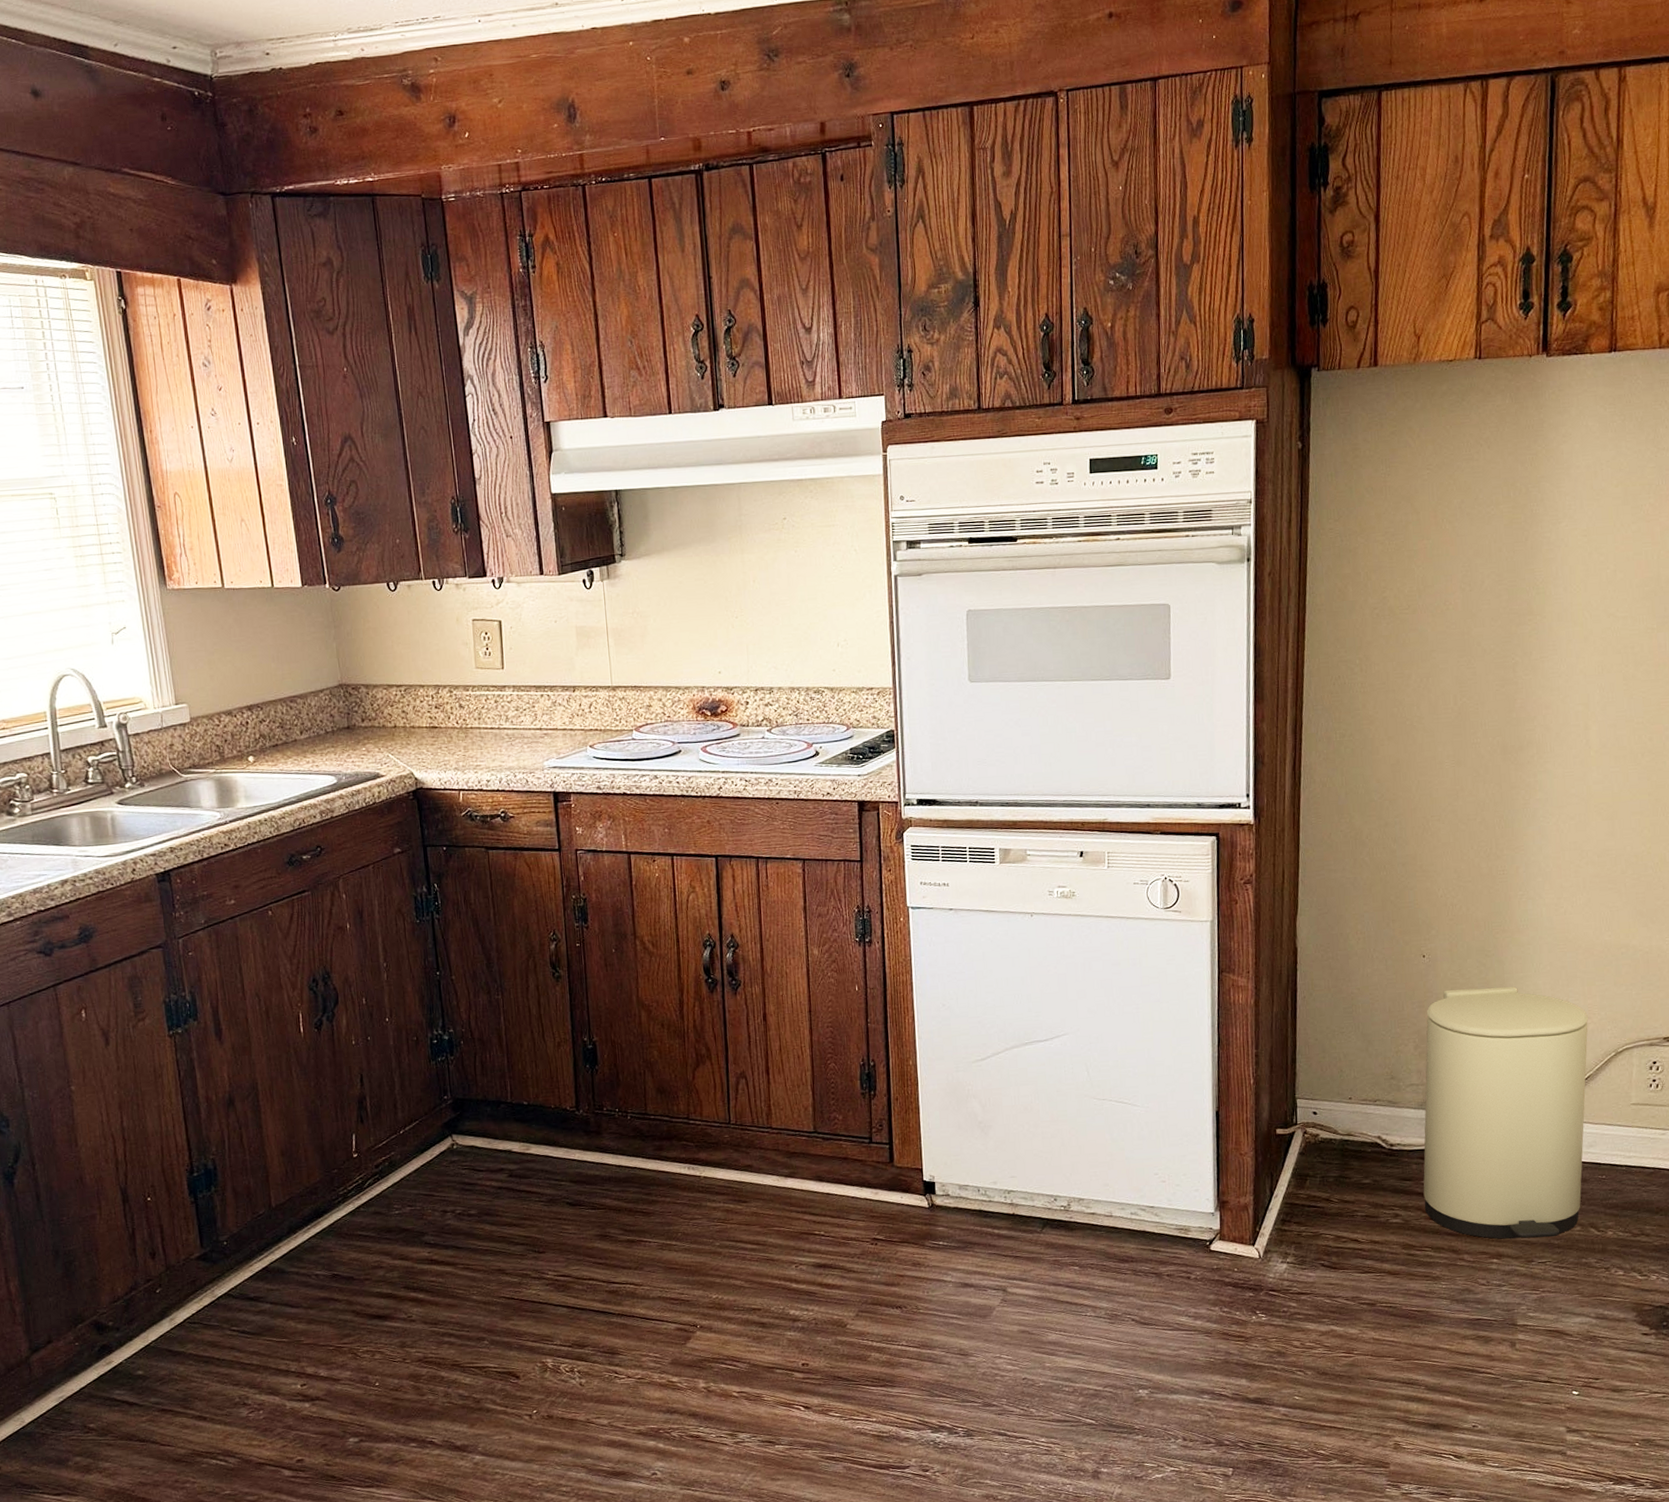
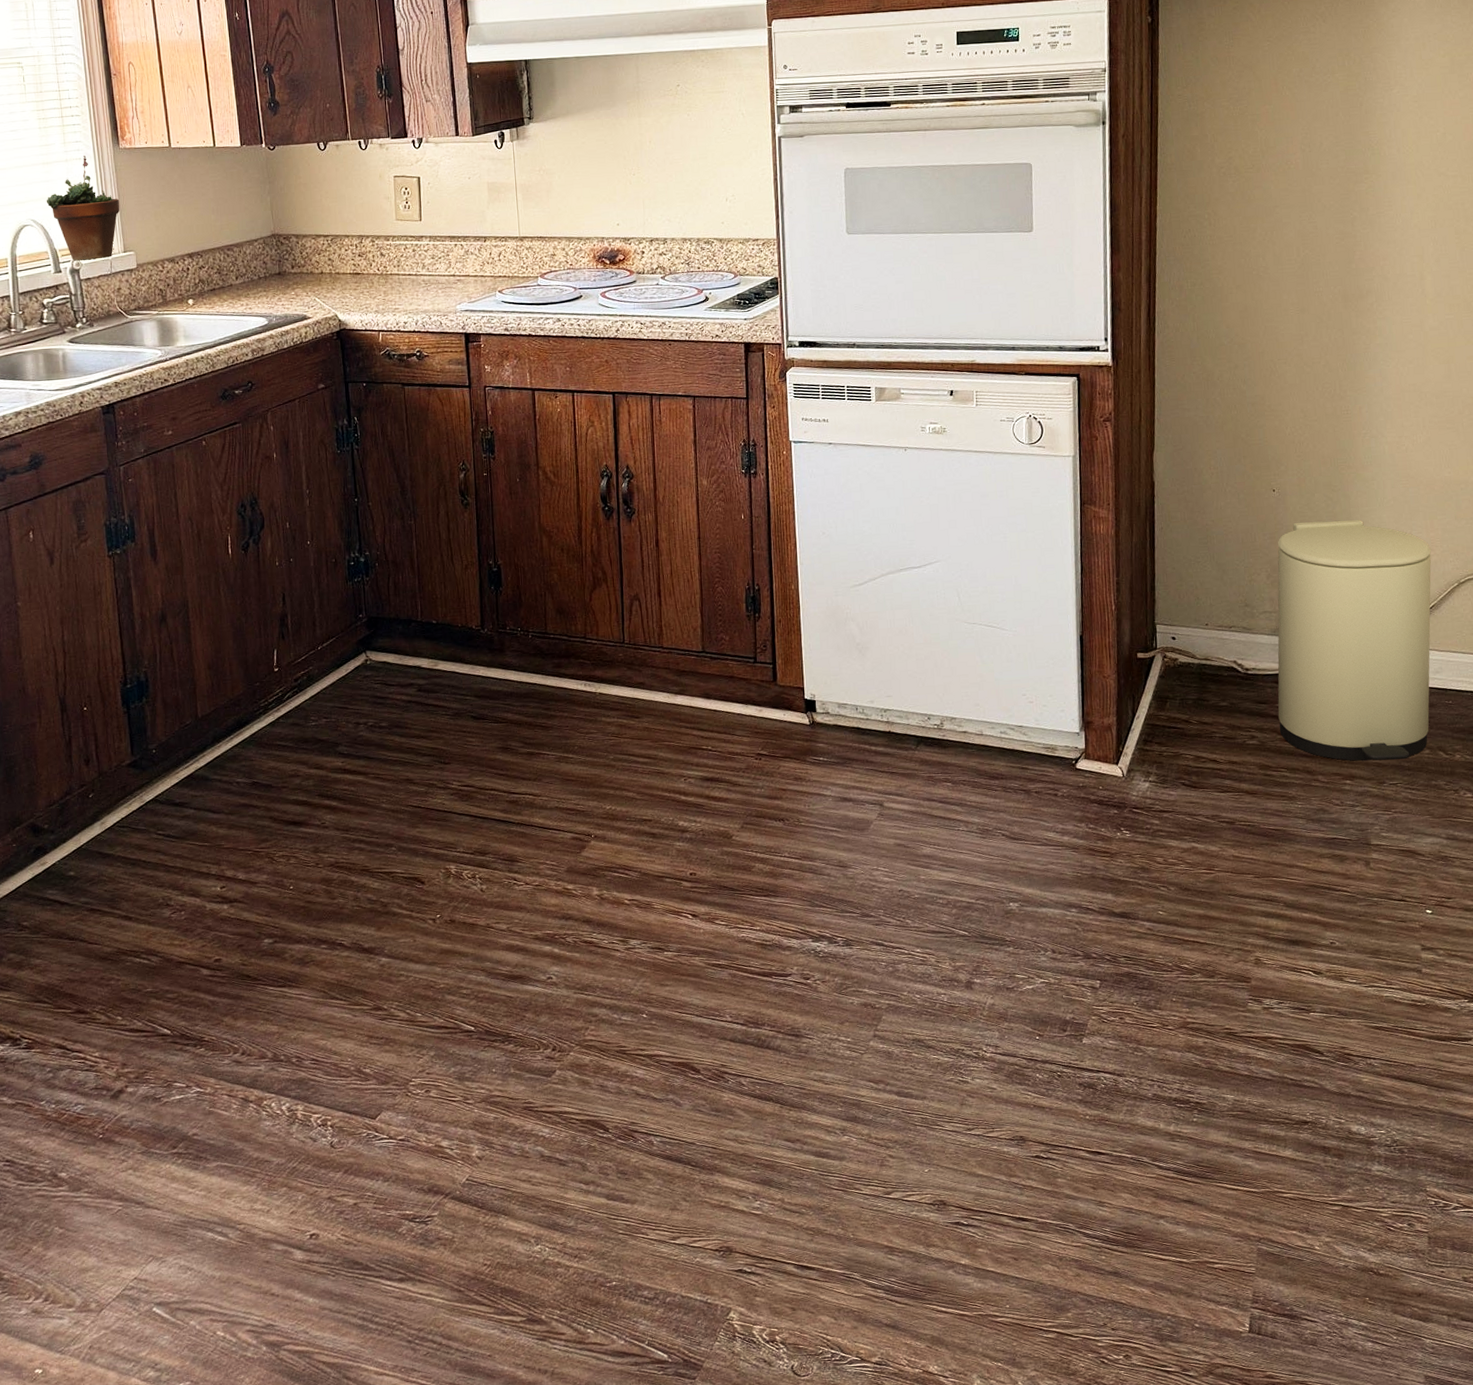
succulent plant: none [87,596,170,715] -> present [46,155,120,261]

